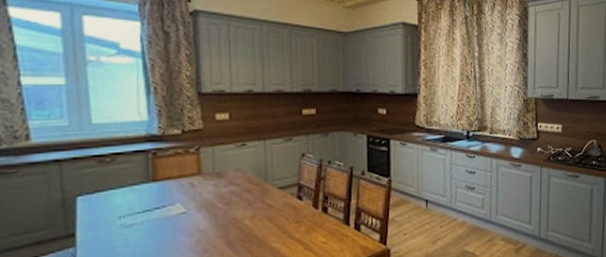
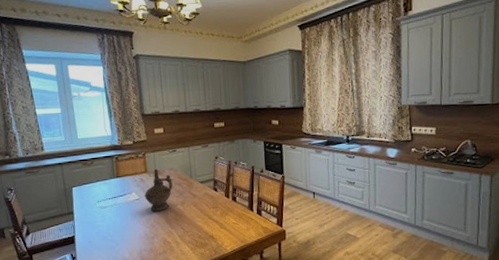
ceremonial vessel: none [196,169,239,231] -> present [145,168,173,212]

